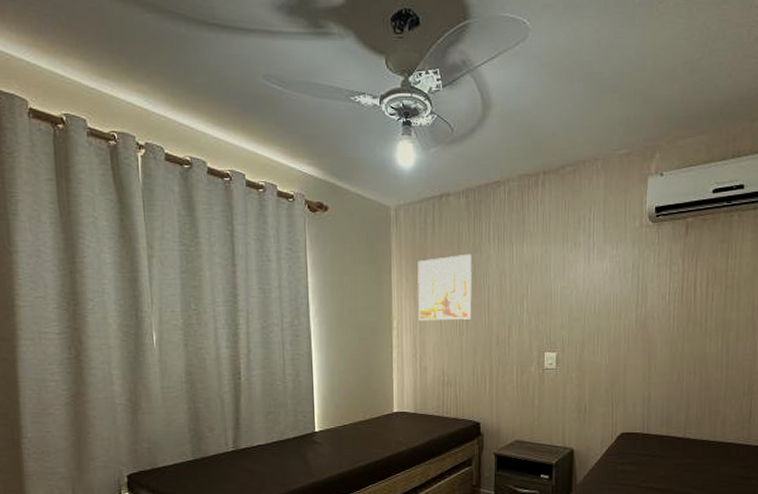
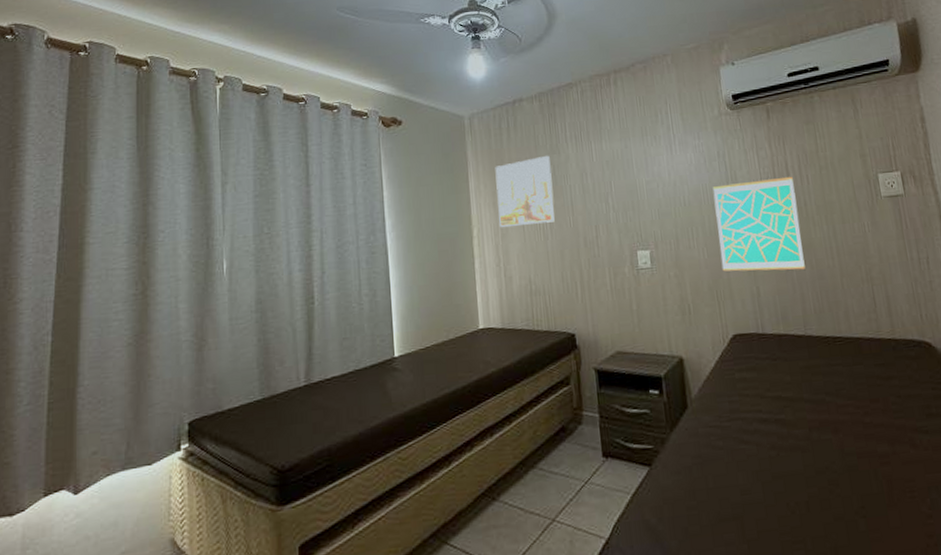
wall art: none [620,293,699,380] -> present [712,176,806,272]

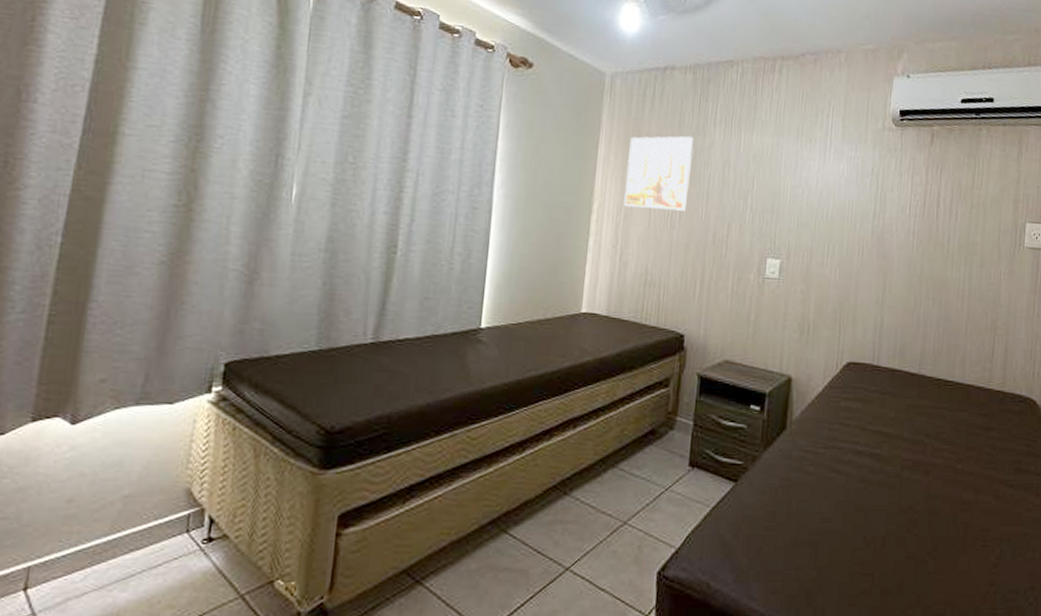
wall art: present [712,176,806,272] -> none [851,205,942,308]

